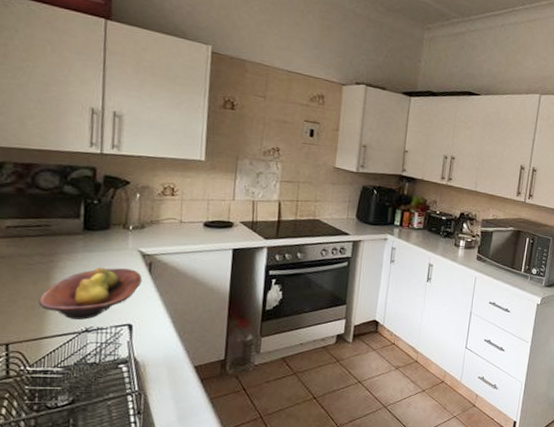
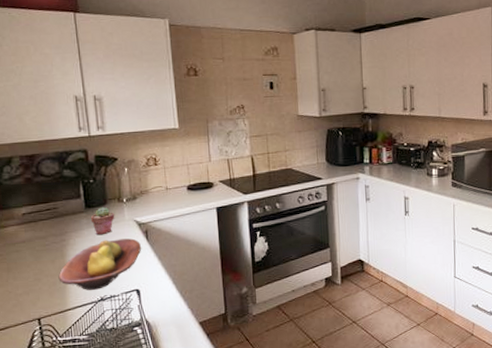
potted succulent: none [87,232,117,262] -> present [90,207,115,235]

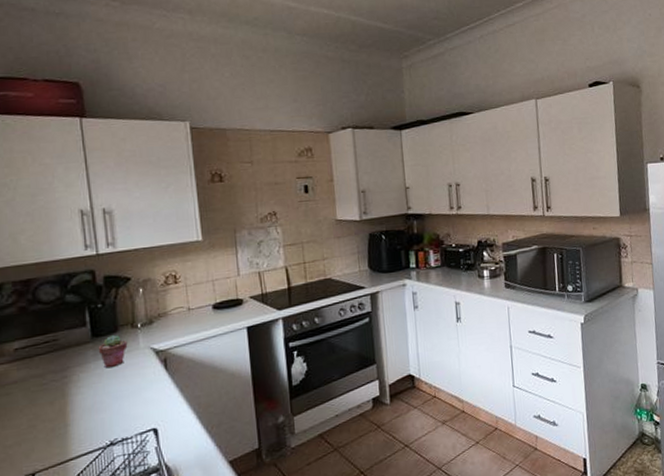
fruit bowl: present [58,238,142,290] -> none [58,369,160,435]

